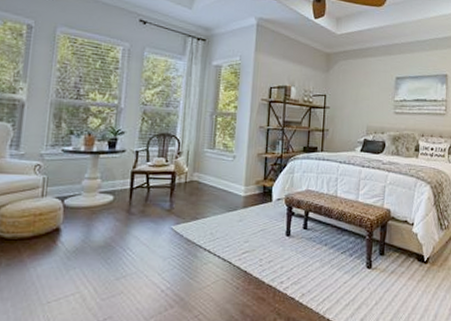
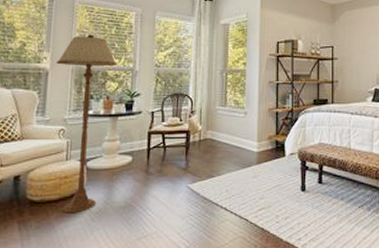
floor lamp: none [33,66,101,251] -> present [56,34,118,213]

